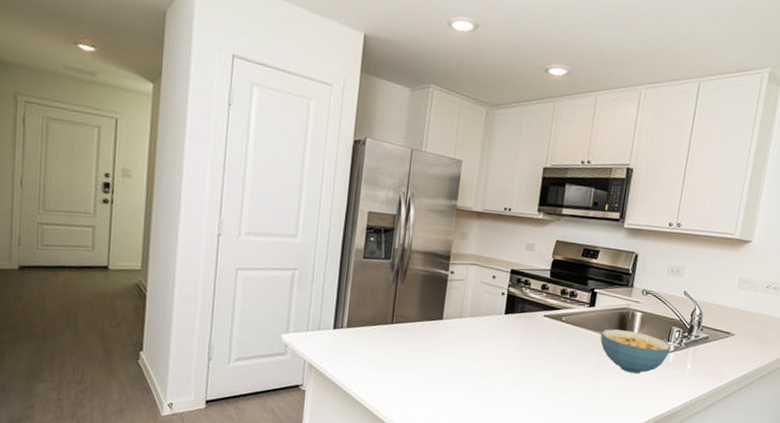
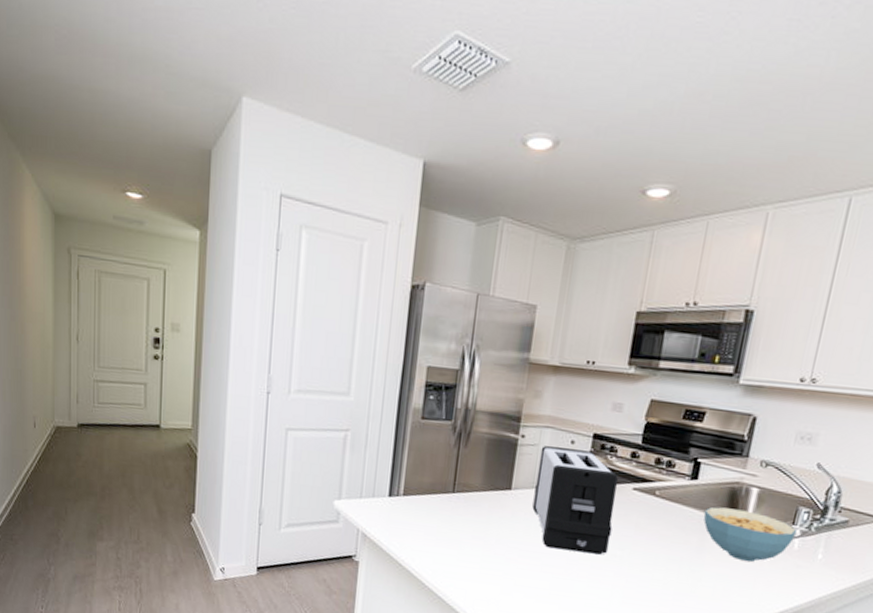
toaster: none [461,280,532,374] -> present [532,446,618,555]

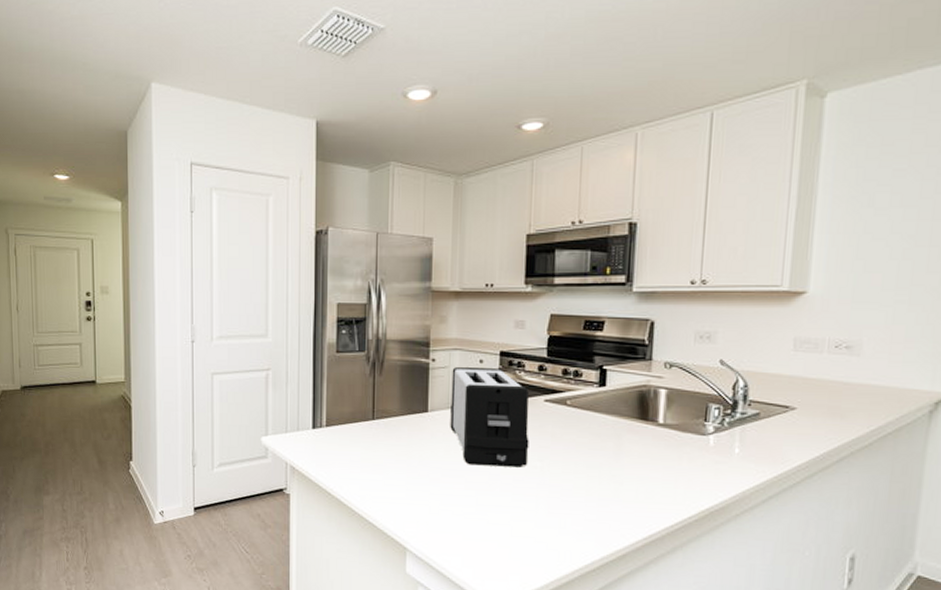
cereal bowl: present [703,507,797,562] -> none [616,411,709,463]

